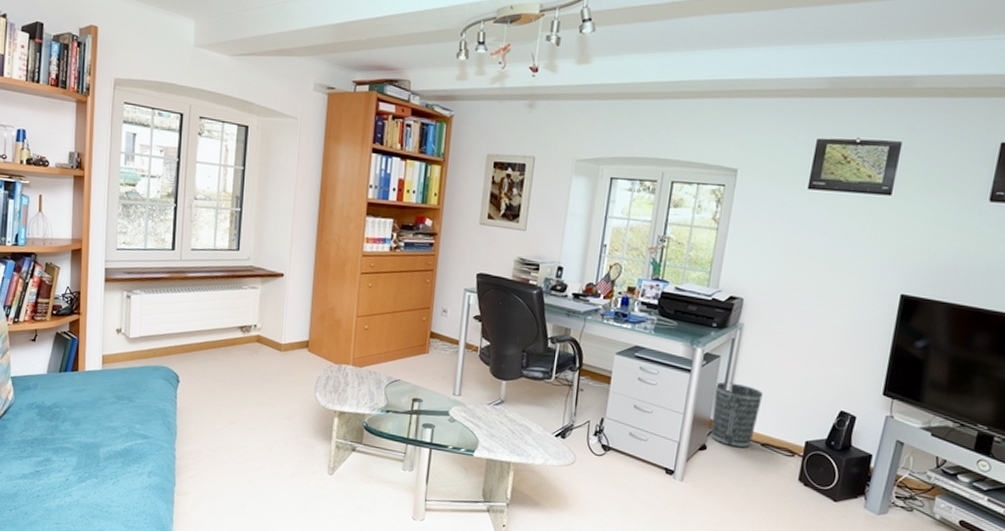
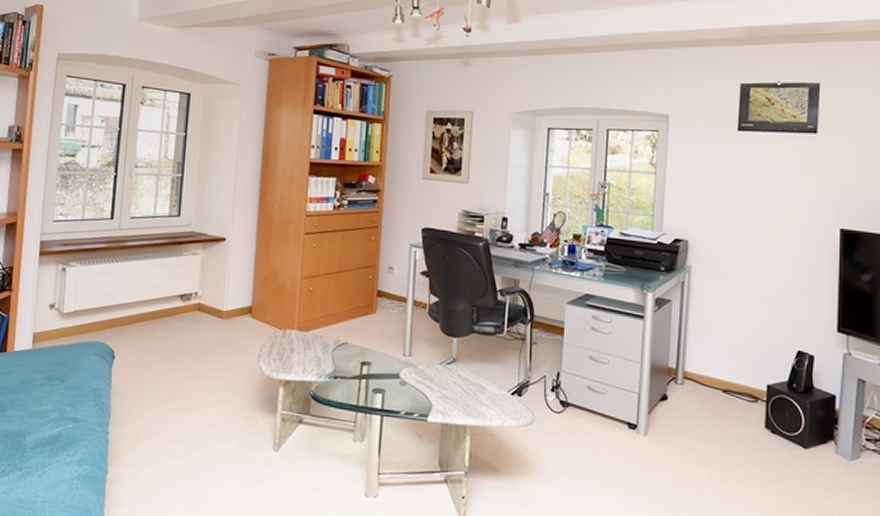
wastebasket: present [710,382,763,448] -> none [670,327,718,396]

